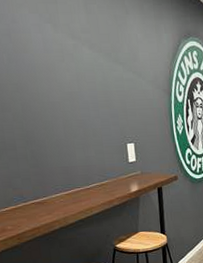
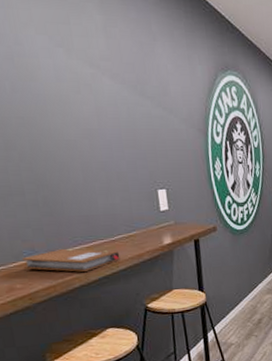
notebook: none [12,195,94,216] -> present [21,249,120,272]

